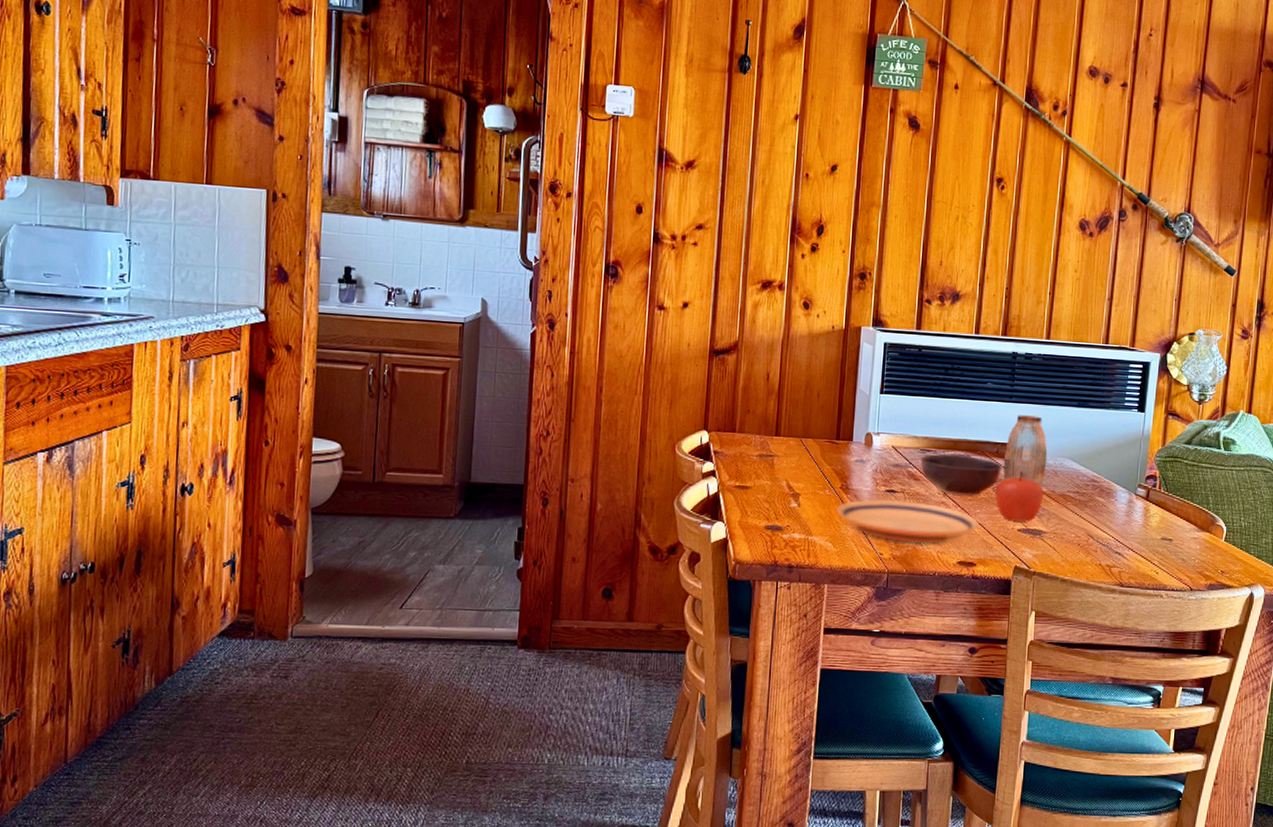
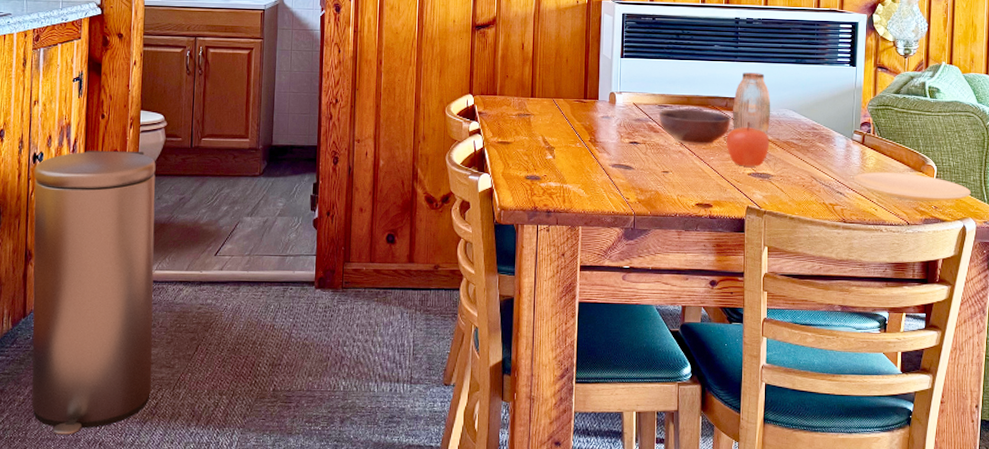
pedal bin: none [179,482,331,812] -> present [31,150,156,436]
plate: present [837,499,979,543] -> none [587,149,713,188]
plate: none [1134,531,1262,567] -> present [853,172,971,203]

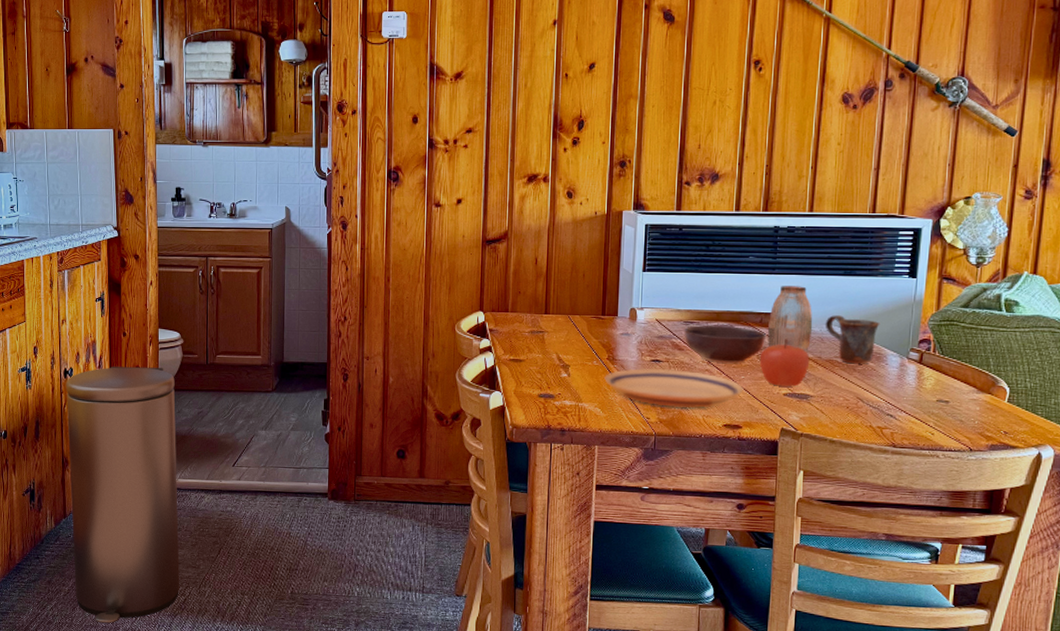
plate: none [587,149,713,188] -> present [604,368,744,408]
mug: none [781,100,828,145] -> present [825,315,880,364]
plate: present [853,172,971,203] -> none [907,393,1050,427]

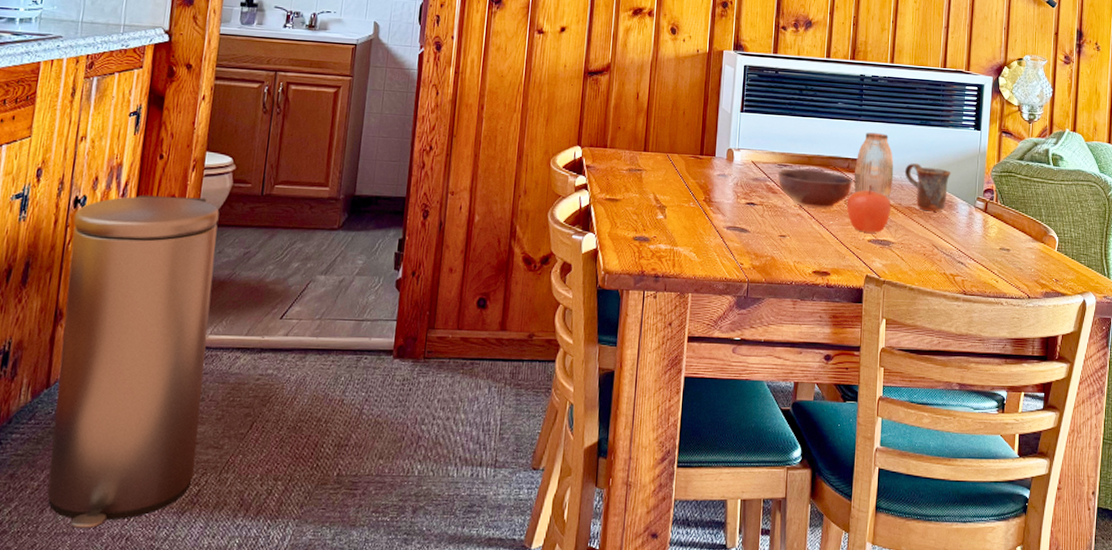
plate: present [604,368,744,408] -> none [700,211,832,254]

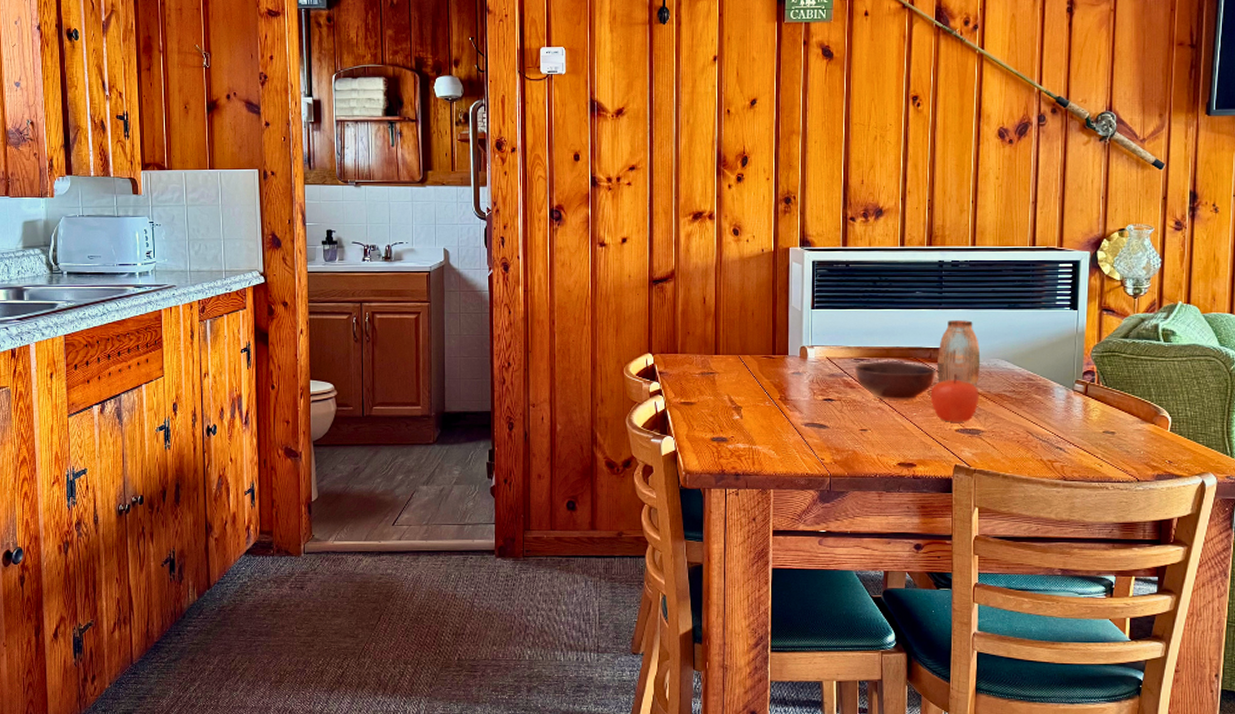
pedal bin: present [47,194,220,529] -> none [208,421,337,704]
mug: present [904,163,952,212] -> none [992,349,1045,398]

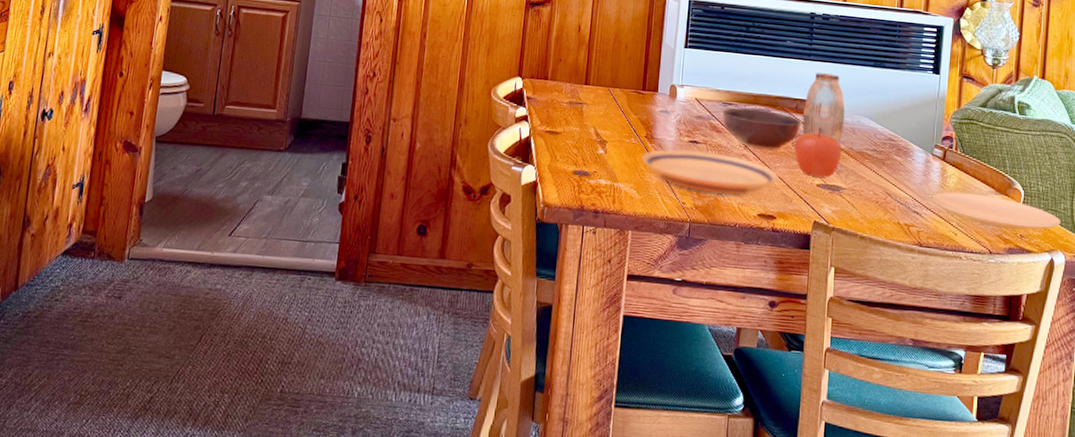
plate: none [777,407,916,448] -> present [641,148,779,195]
plate: none [1075,425,1211,457] -> present [932,192,1061,230]

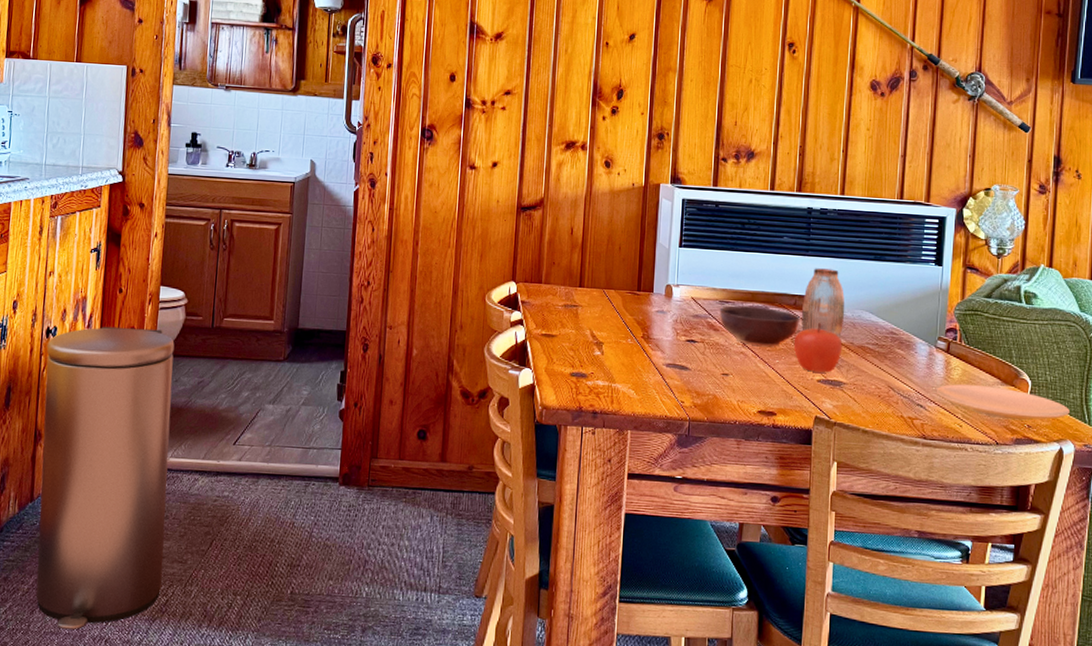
pedal bin: none [14,110,174,428] -> present [36,326,175,631]
plate: present [641,148,779,195] -> none [639,348,778,393]

